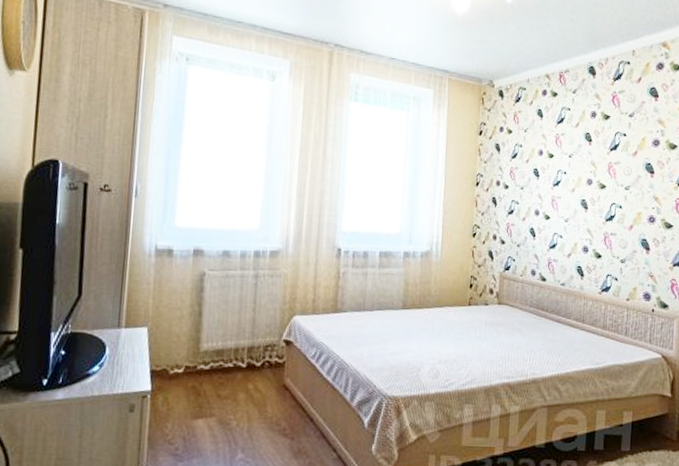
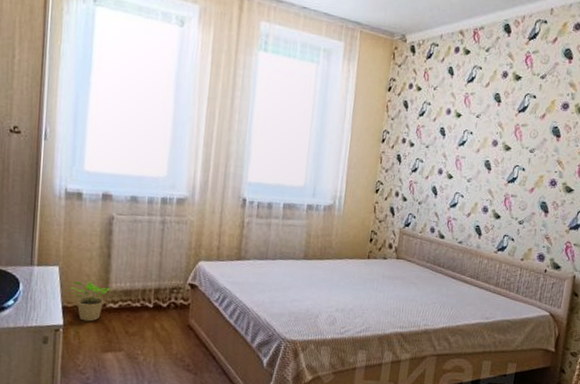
potted plant: none [158,341,202,386] -> present [69,280,111,322]

